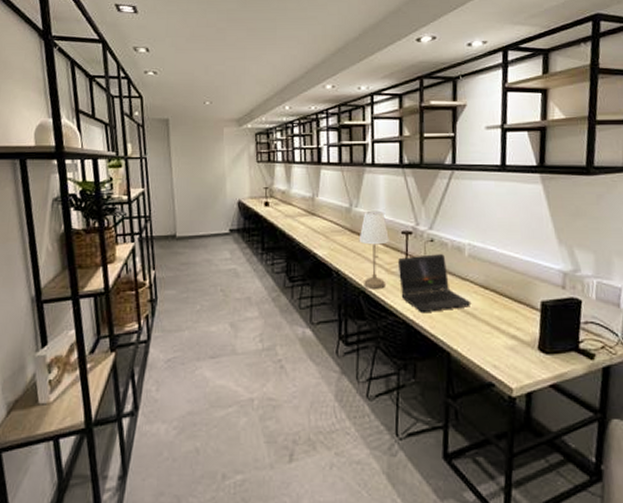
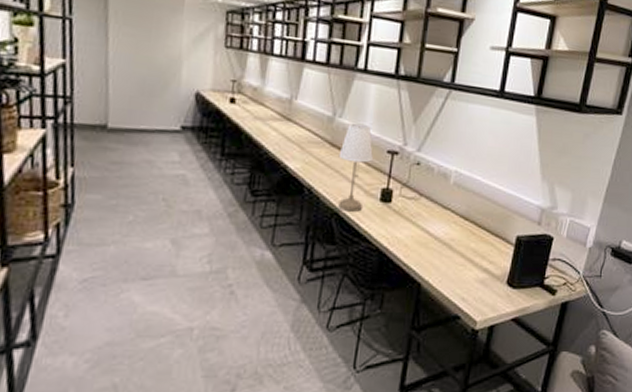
laptop computer: present [398,254,472,313] -> none [378,178,450,241]

